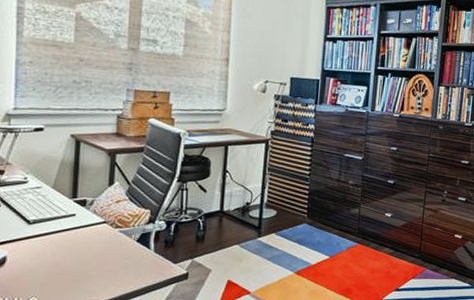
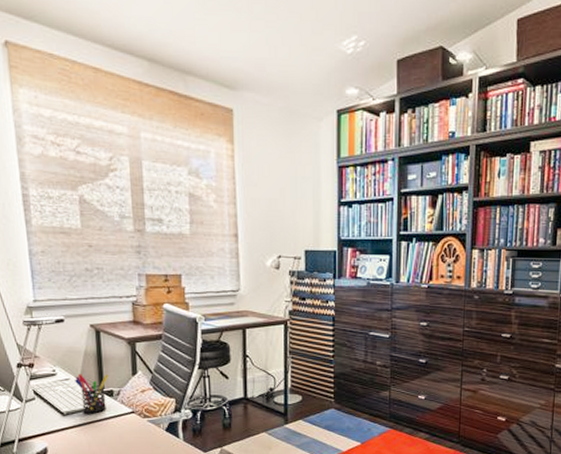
pen holder: none [47,182,84,223] -> present [75,374,109,414]

